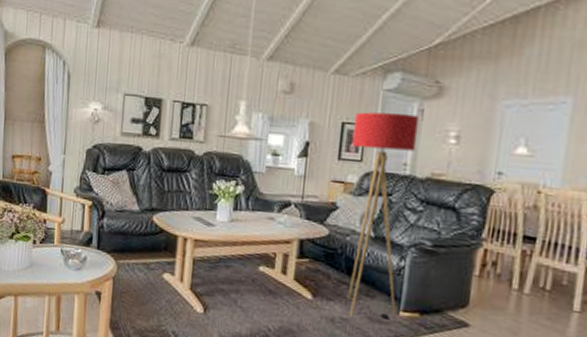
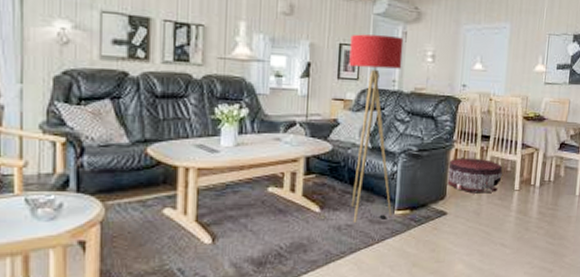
pouf: none [471,260,555,310] -> present [447,157,503,194]

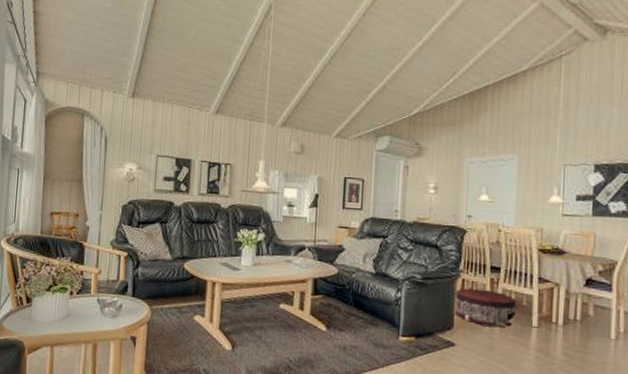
floor lamp: present [349,34,404,223] -> none [353,168,405,345]

